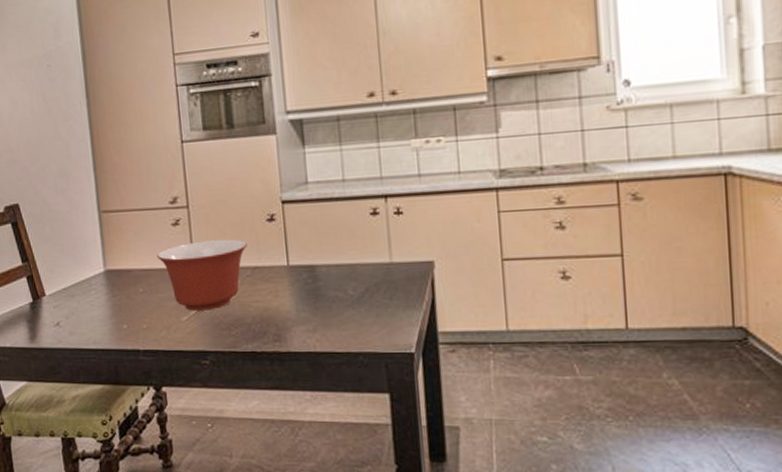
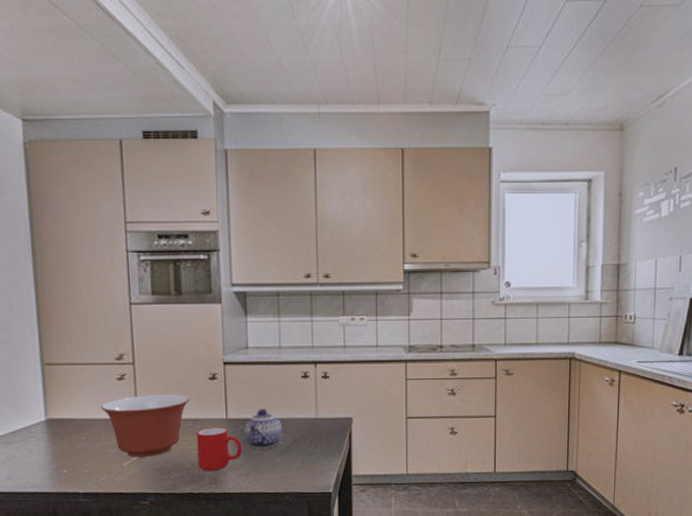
cup: none [256,276,308,327] -> present [196,427,243,471]
teapot: none [308,253,352,300] -> present [244,409,283,449]

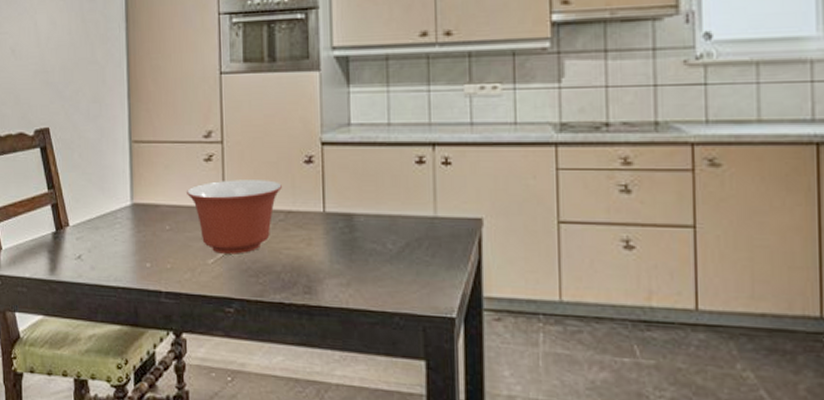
cup: present [196,427,243,471] -> none [289,222,343,277]
teapot: present [244,409,283,449] -> none [345,201,392,253]

